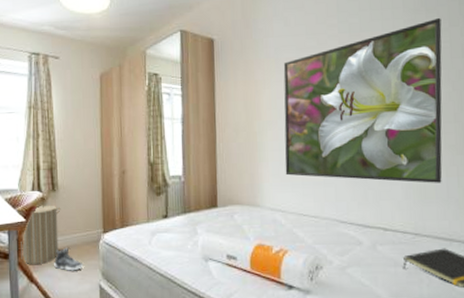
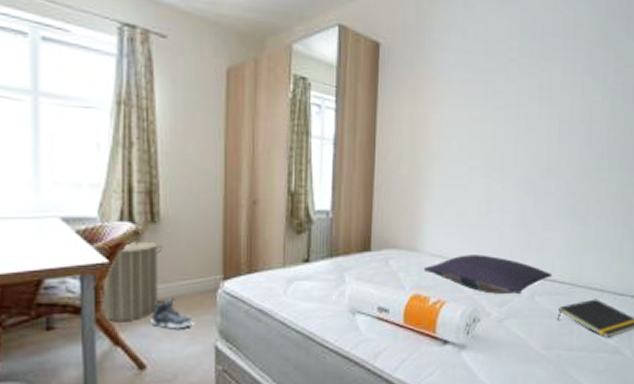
pillow: none [265,208,393,243] -> present [423,255,553,294]
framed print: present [283,17,443,183] -> none [450,55,618,232]

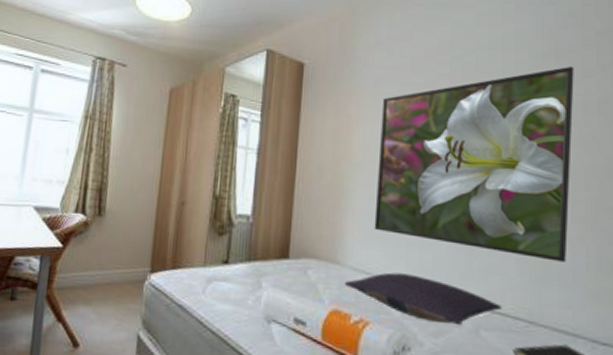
laundry hamper: present [100,236,164,321] -> none [51,226,105,301]
sneaker: present [151,298,194,329] -> none [88,284,123,314]
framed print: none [450,55,618,232] -> present [374,65,574,262]

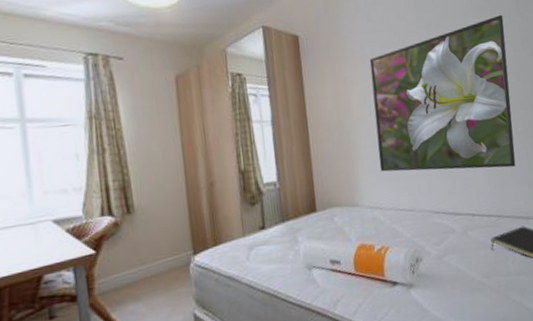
pillow: present [344,272,503,324] -> none [364,200,480,235]

